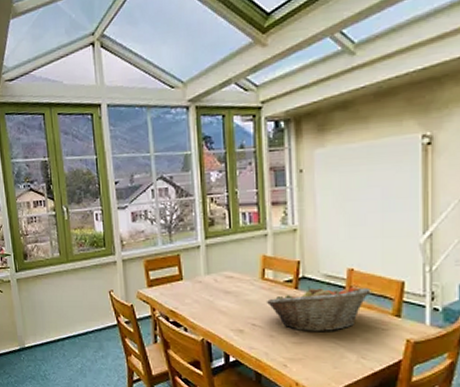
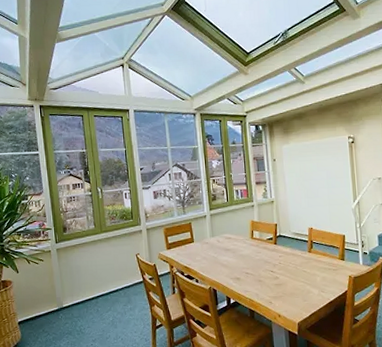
fruit basket: present [266,286,371,332] -> none [255,240,325,275]

